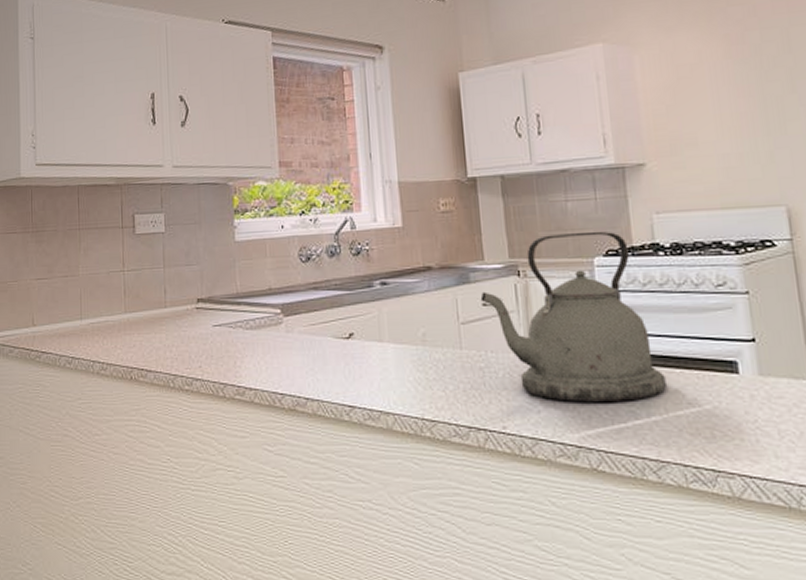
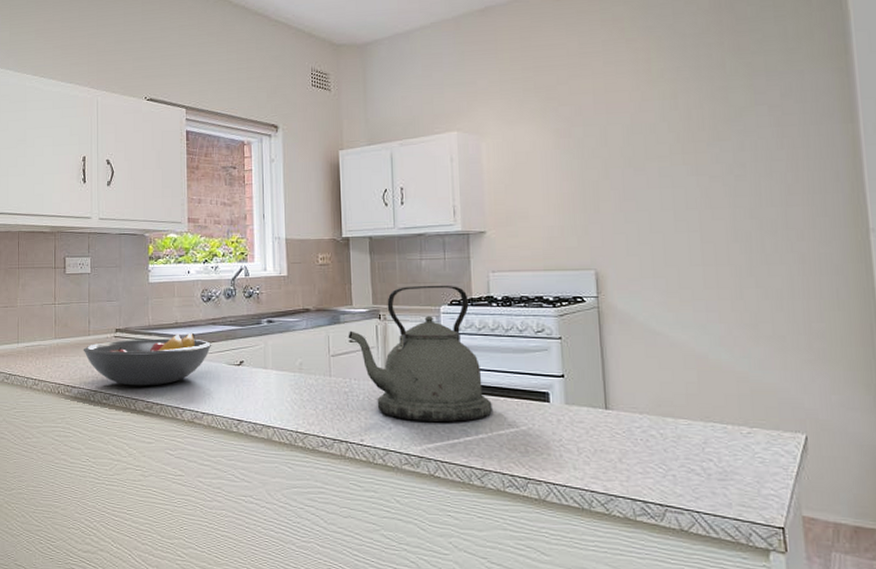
fruit bowl: none [158,300,314,368] -> present [83,332,212,386]

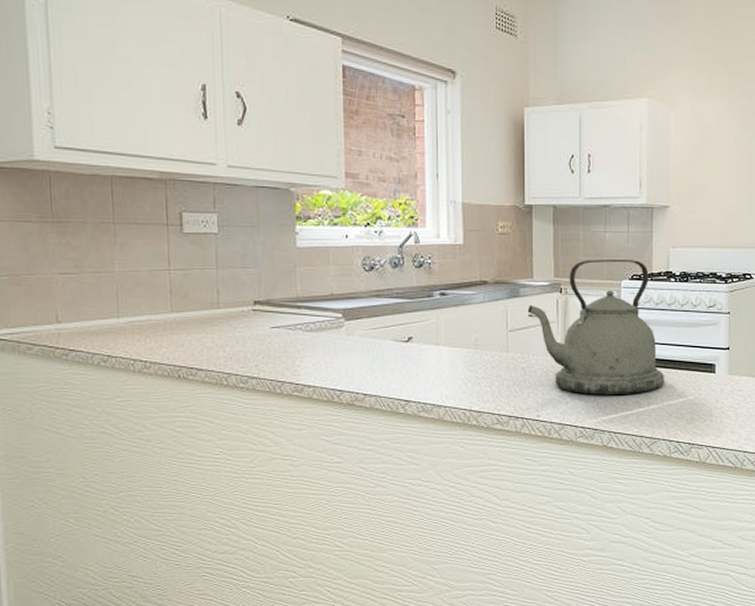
fruit bowl: present [83,332,212,386] -> none [210,305,376,367]

